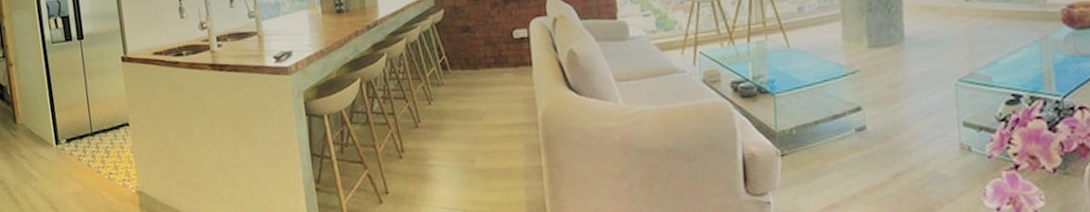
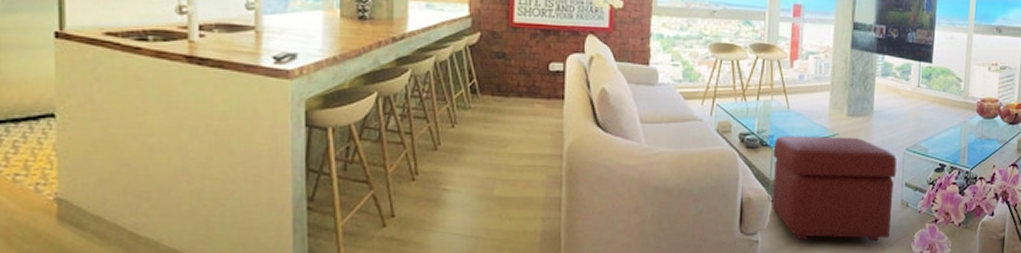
ottoman: none [775,72,949,200] -> present [771,136,897,242]

